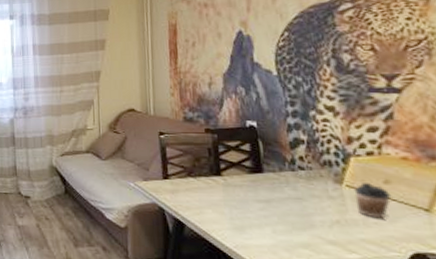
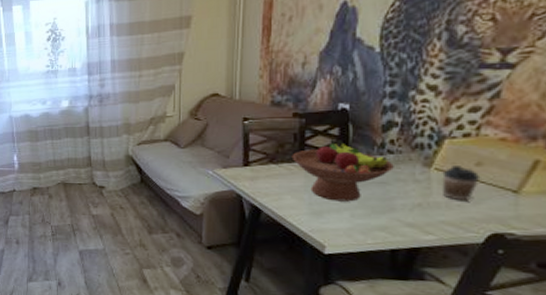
fruit bowl: none [208,155,307,217] -> present [291,139,394,202]

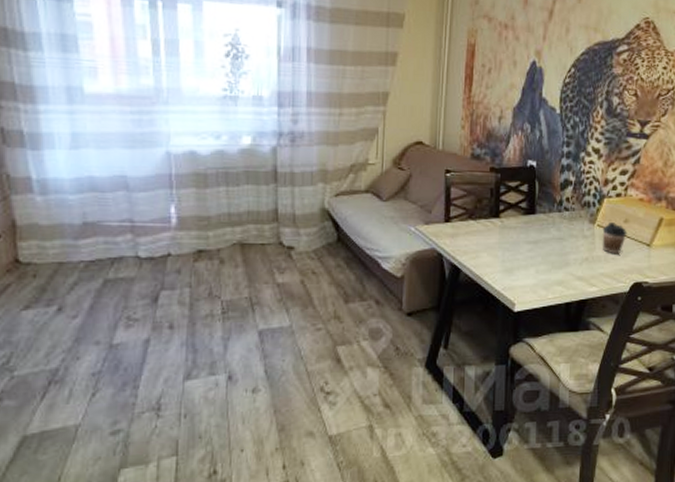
fruit bowl: present [291,139,394,202] -> none [488,196,569,258]

